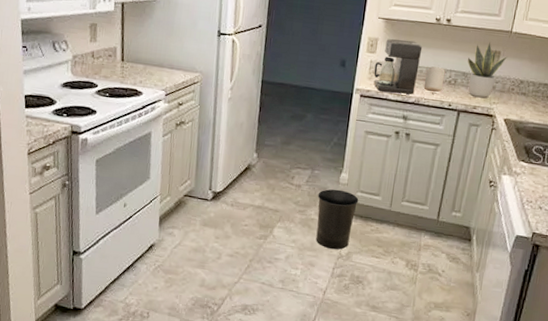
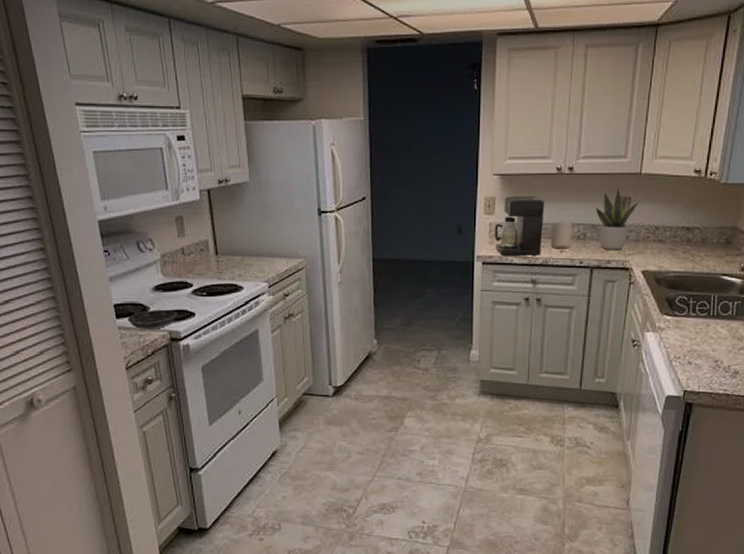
frying pan: none [33,96,80,122] -> present [123,305,177,329]
waste bin: present [316,189,359,250] -> none [448,368,493,434]

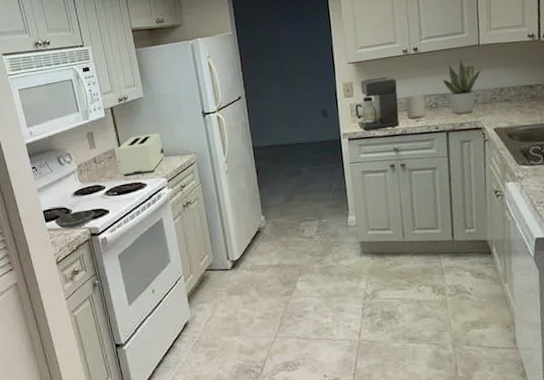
toaster: none [211,228,268,276] -> present [117,133,164,177]

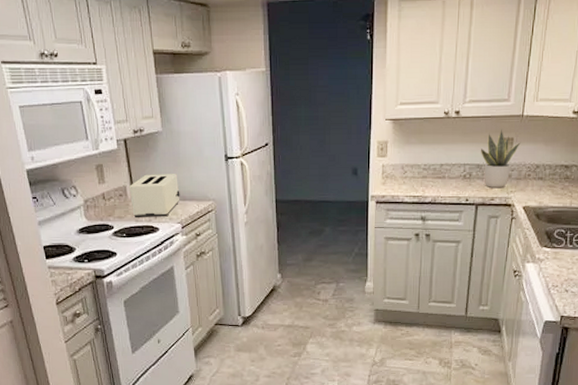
frying pan: present [50,209,94,229] -> none [52,246,100,268]
coffee maker: present [355,76,400,131] -> none [387,138,434,195]
canister: present [403,93,432,121] -> none [436,160,466,190]

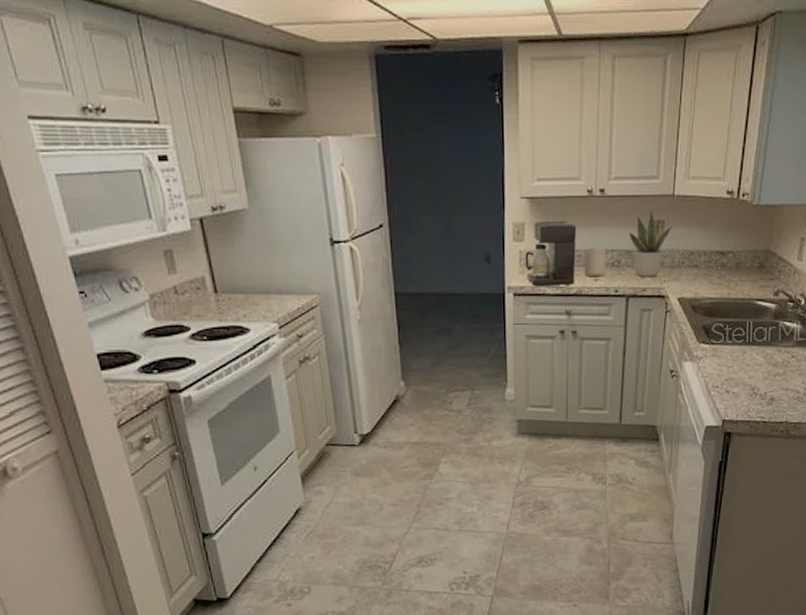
toaster: present [128,174,180,218] -> none [208,261,276,317]
coffee maker: none [387,138,434,195] -> present [525,220,577,286]
canister: none [436,160,466,190] -> present [581,245,614,280]

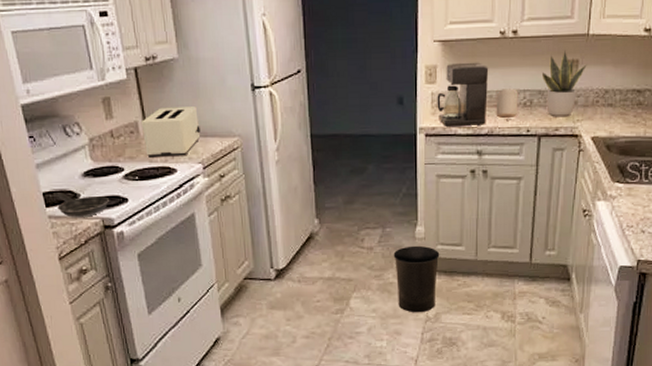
frying pan: none [108,354,174,381] -> present [52,192,109,218]
toaster: none [208,261,276,317] -> present [141,107,201,159]
waste bin: none [483,408,530,477] -> present [393,245,440,313]

